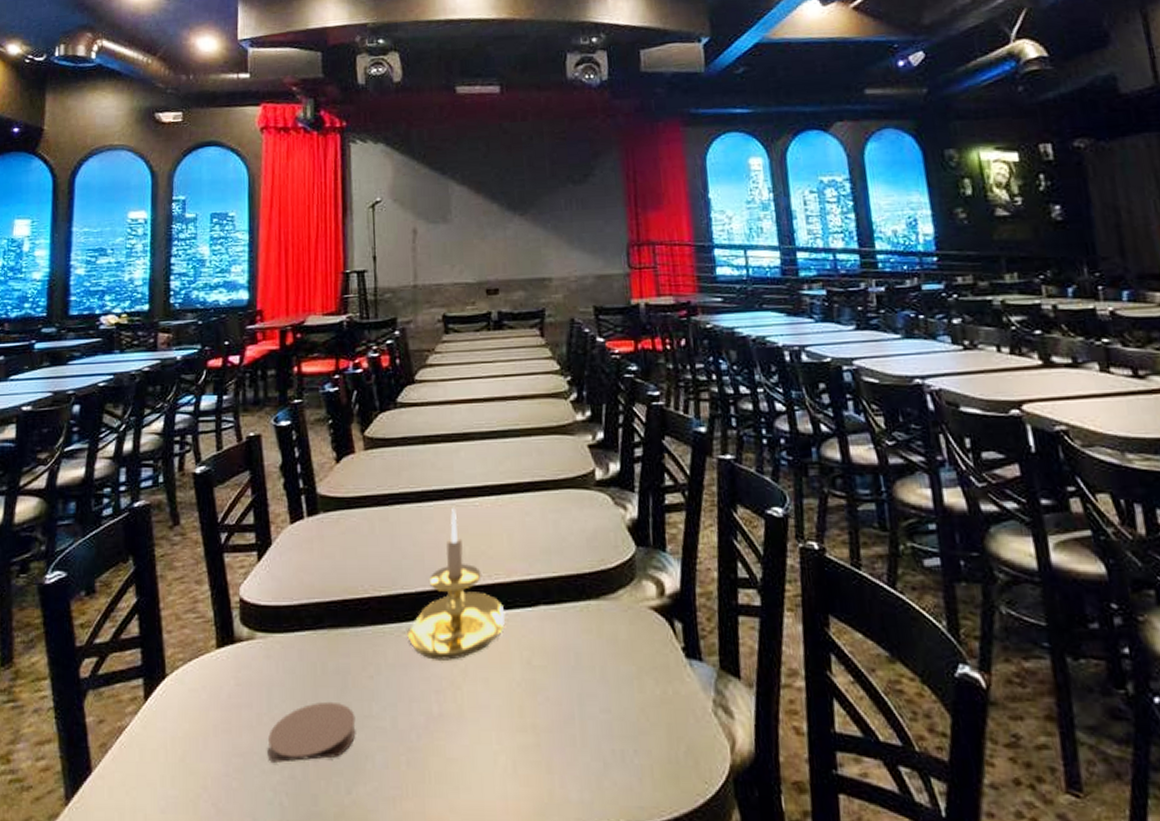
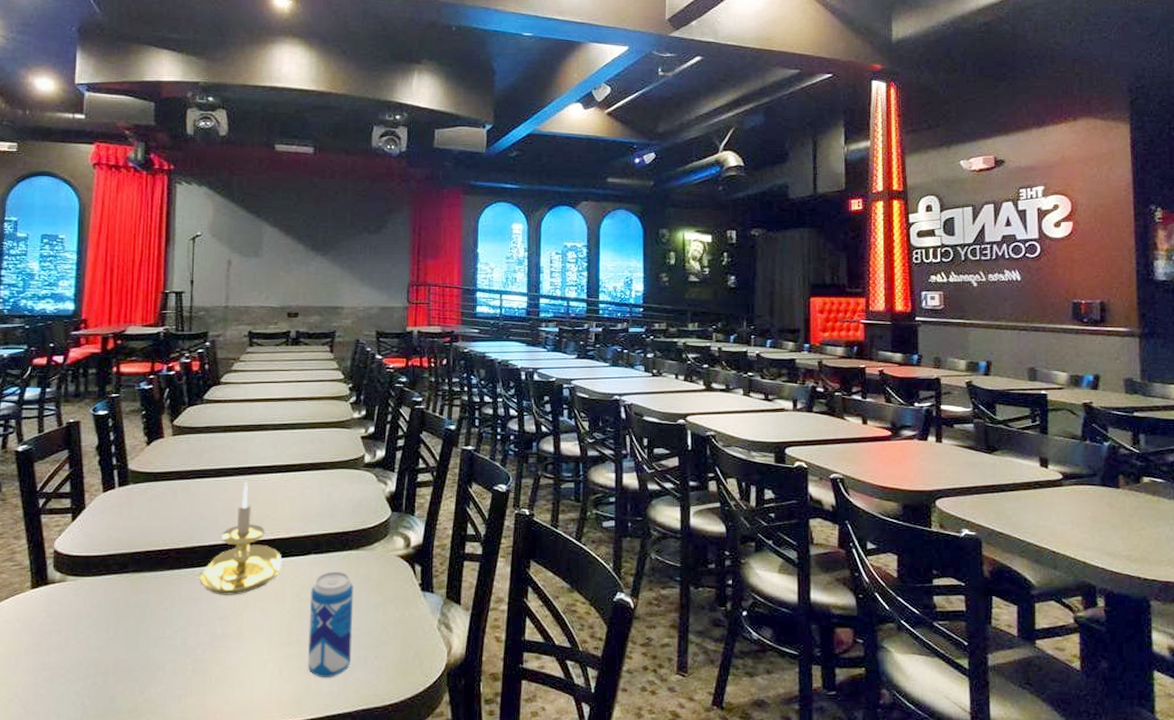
coaster: present [267,701,356,763] -> none [73,627,151,673]
beverage can: none [543,628,604,781] -> present [308,571,354,678]

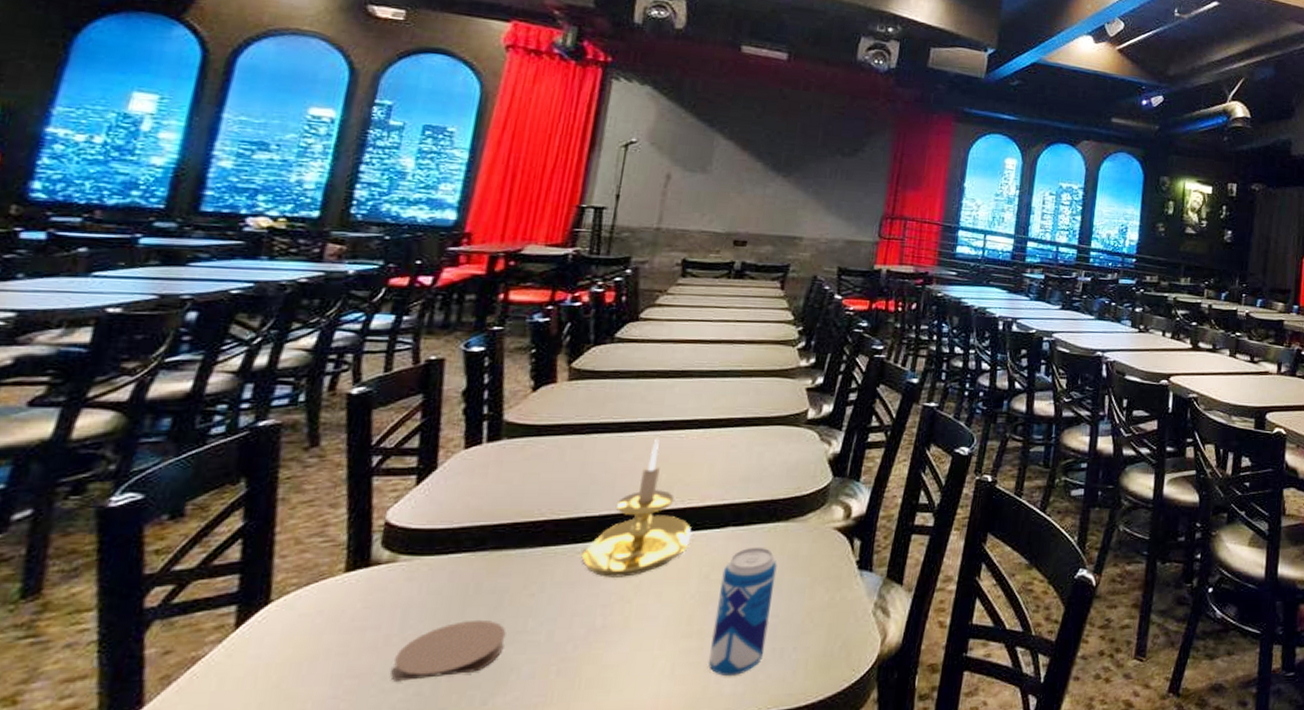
coaster: none [73,627,151,673] -> present [391,619,506,681]

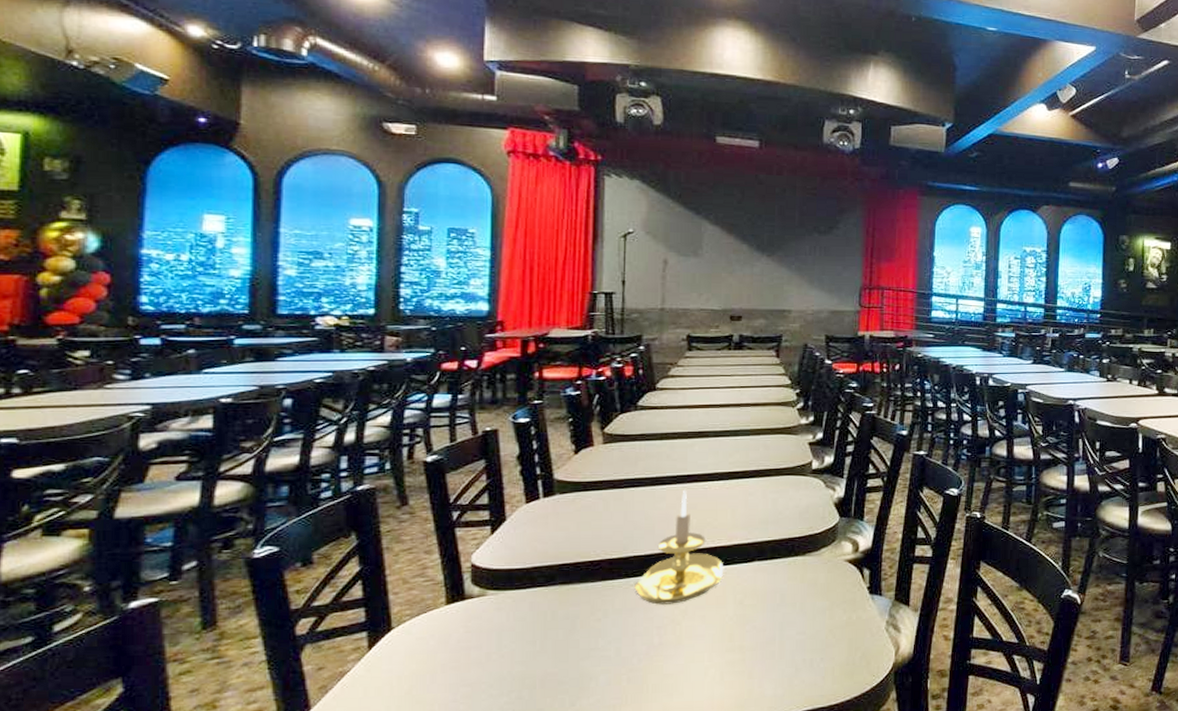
coaster: present [391,619,506,681] -> none [496,640,582,688]
beverage can: present [709,547,777,677] -> none [751,577,799,682]

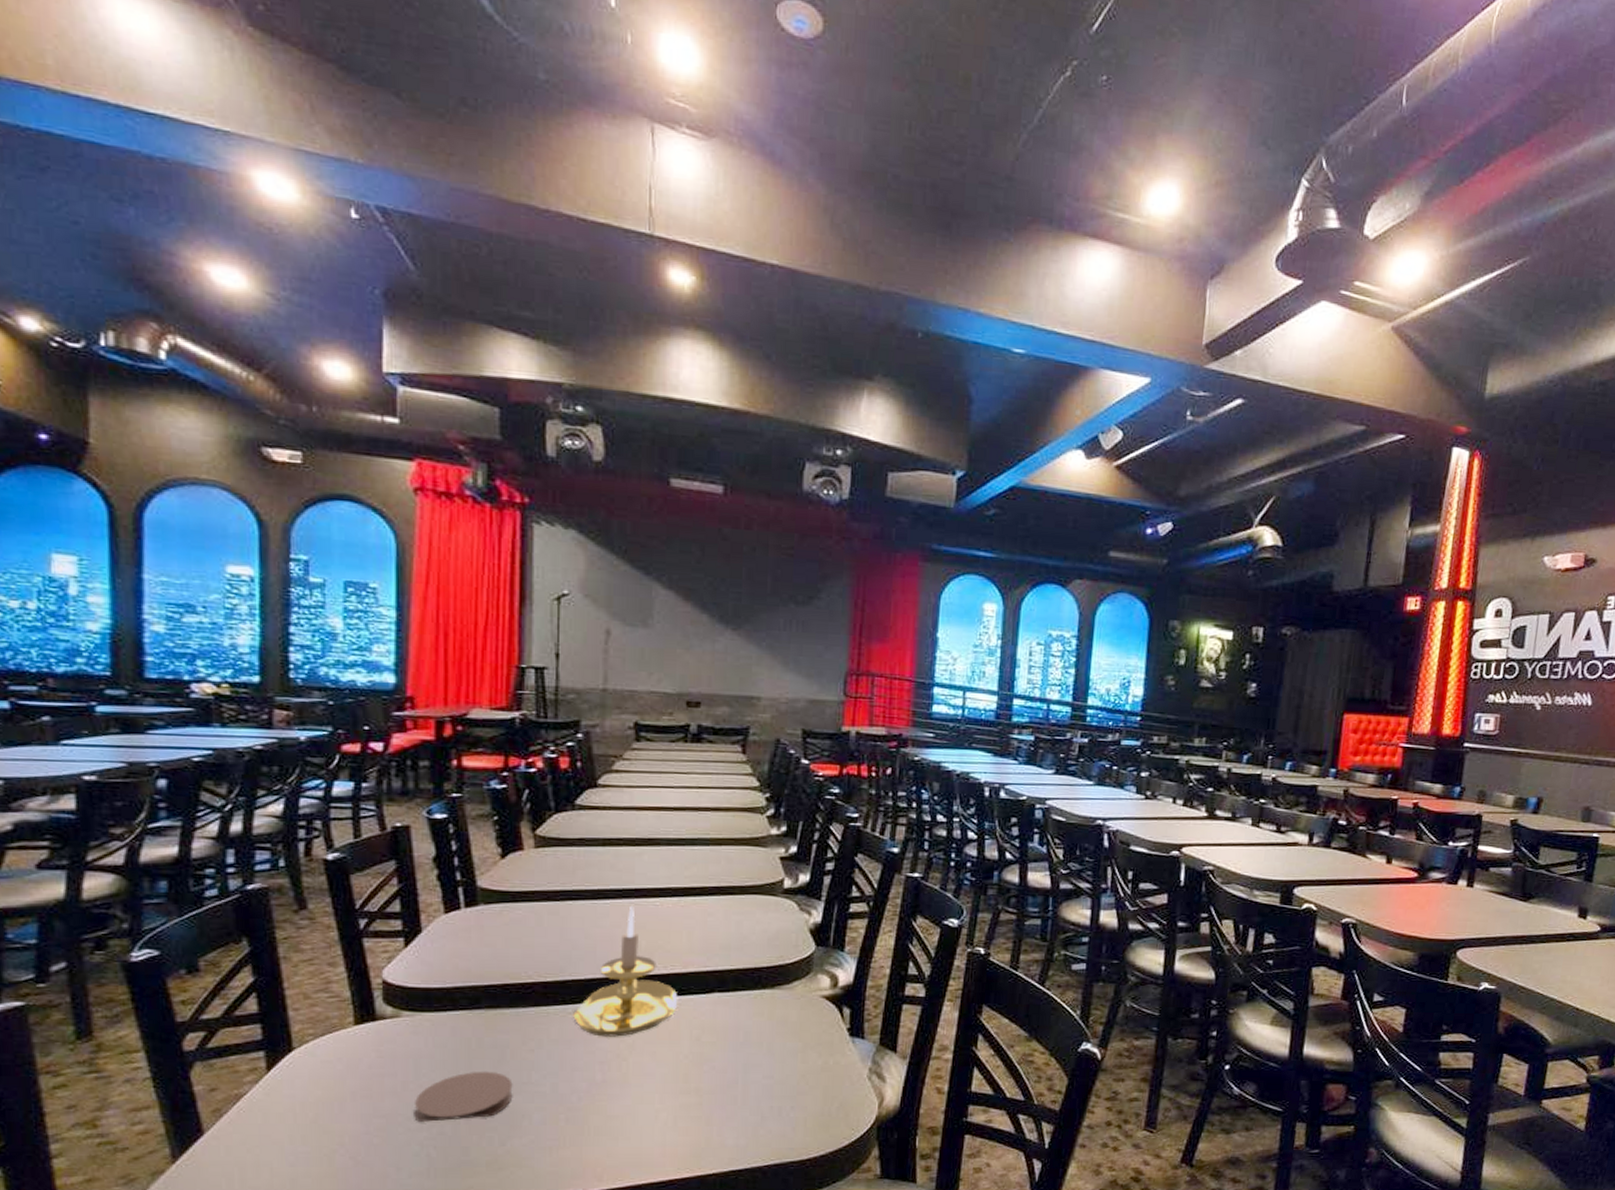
coaster: none [496,640,582,688] -> present [414,1070,513,1122]

